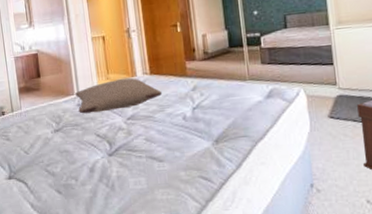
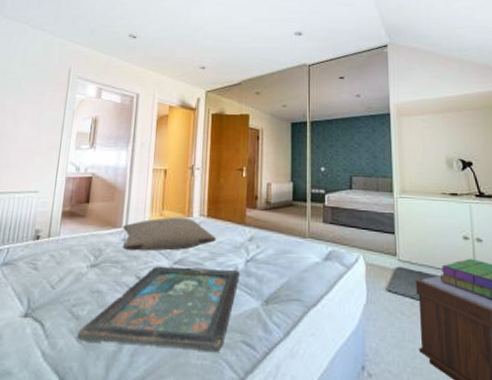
decorative tray: none [56,118,189,193] -> present [77,266,240,353]

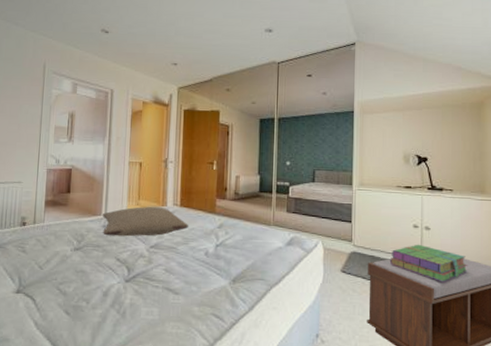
decorative tray: present [77,266,240,353] -> none [65,249,210,324]

